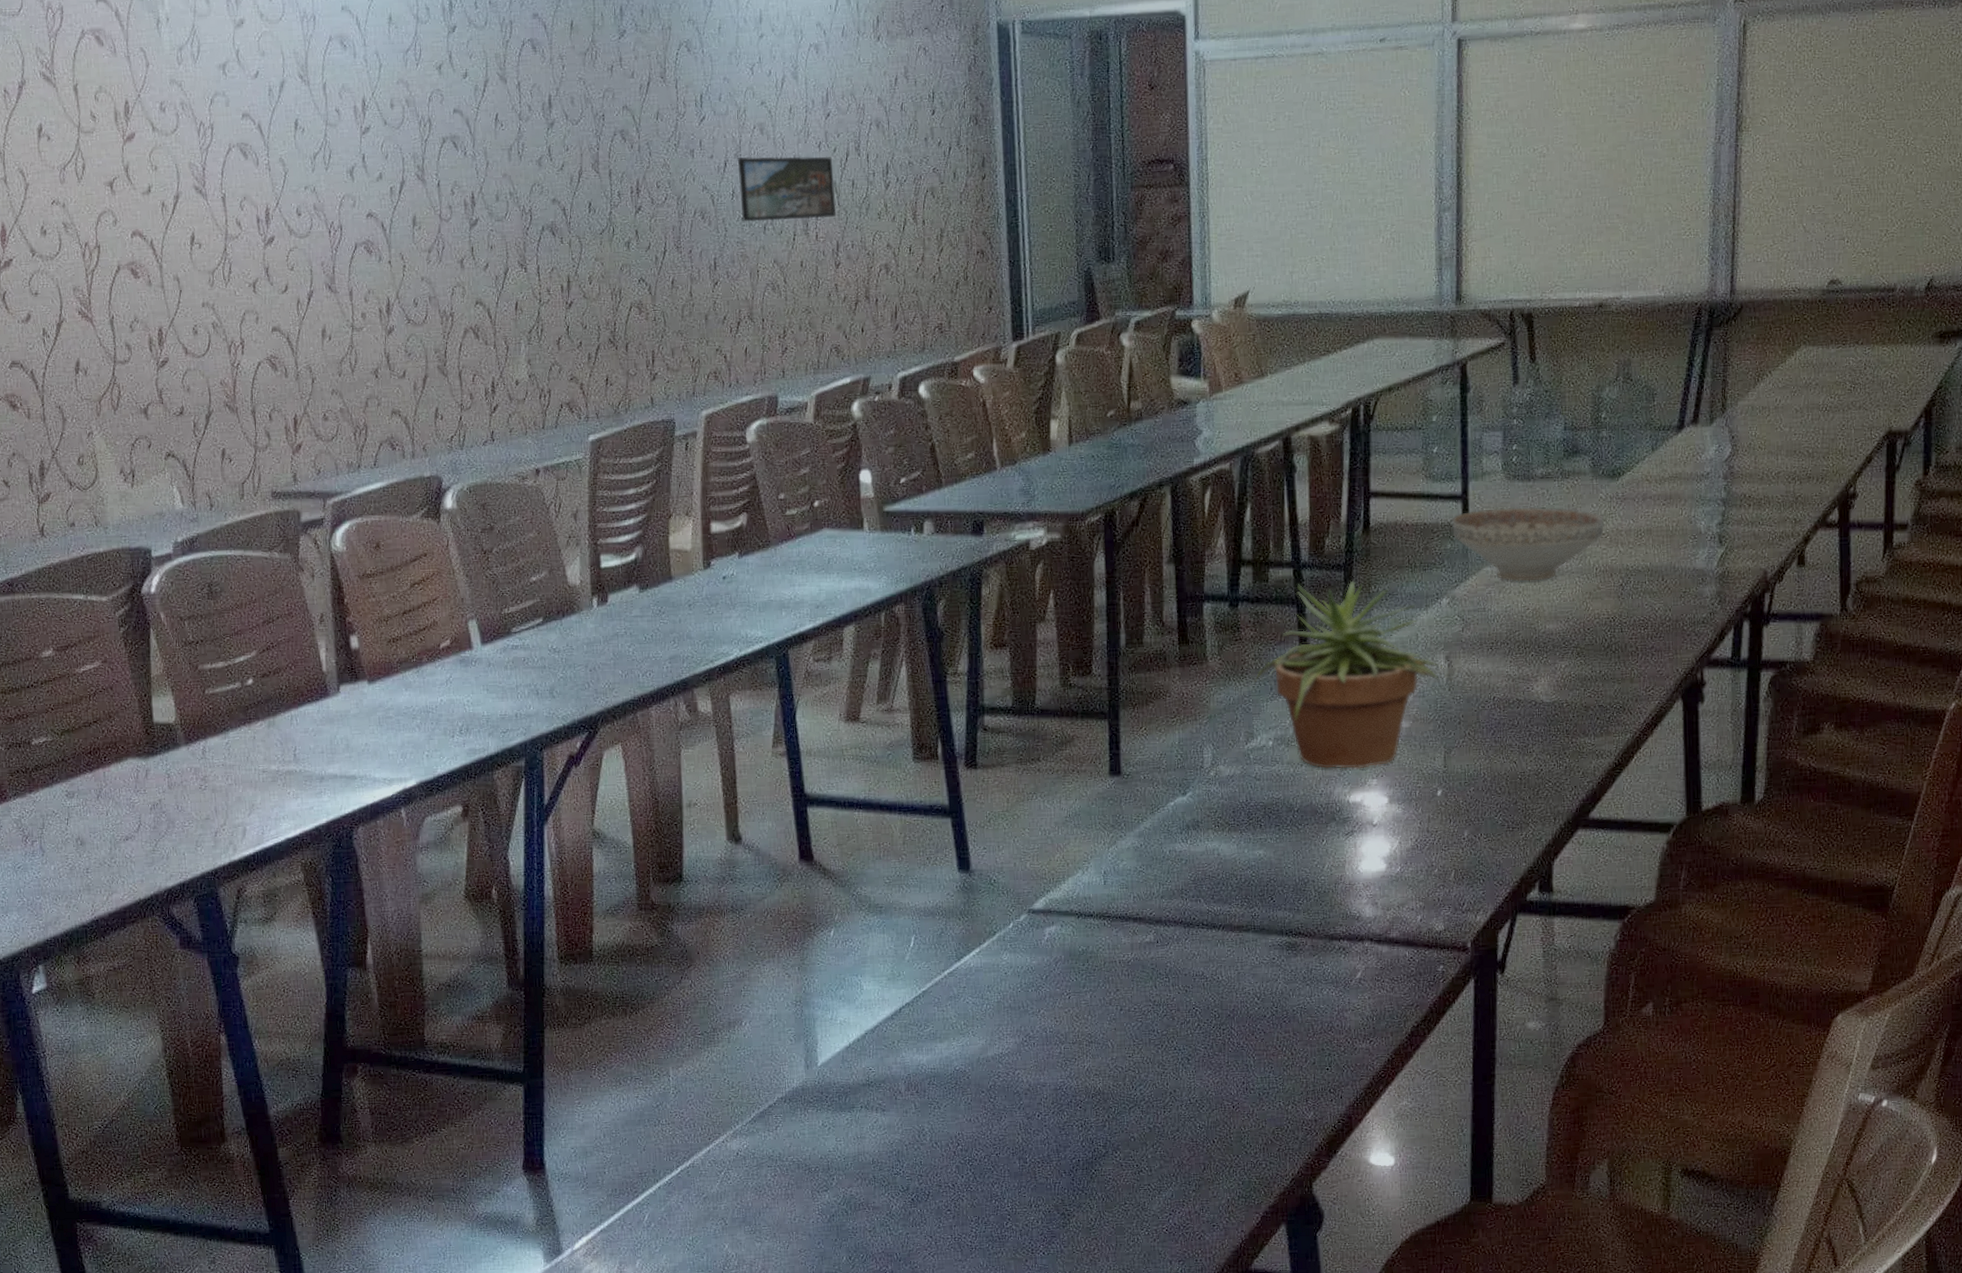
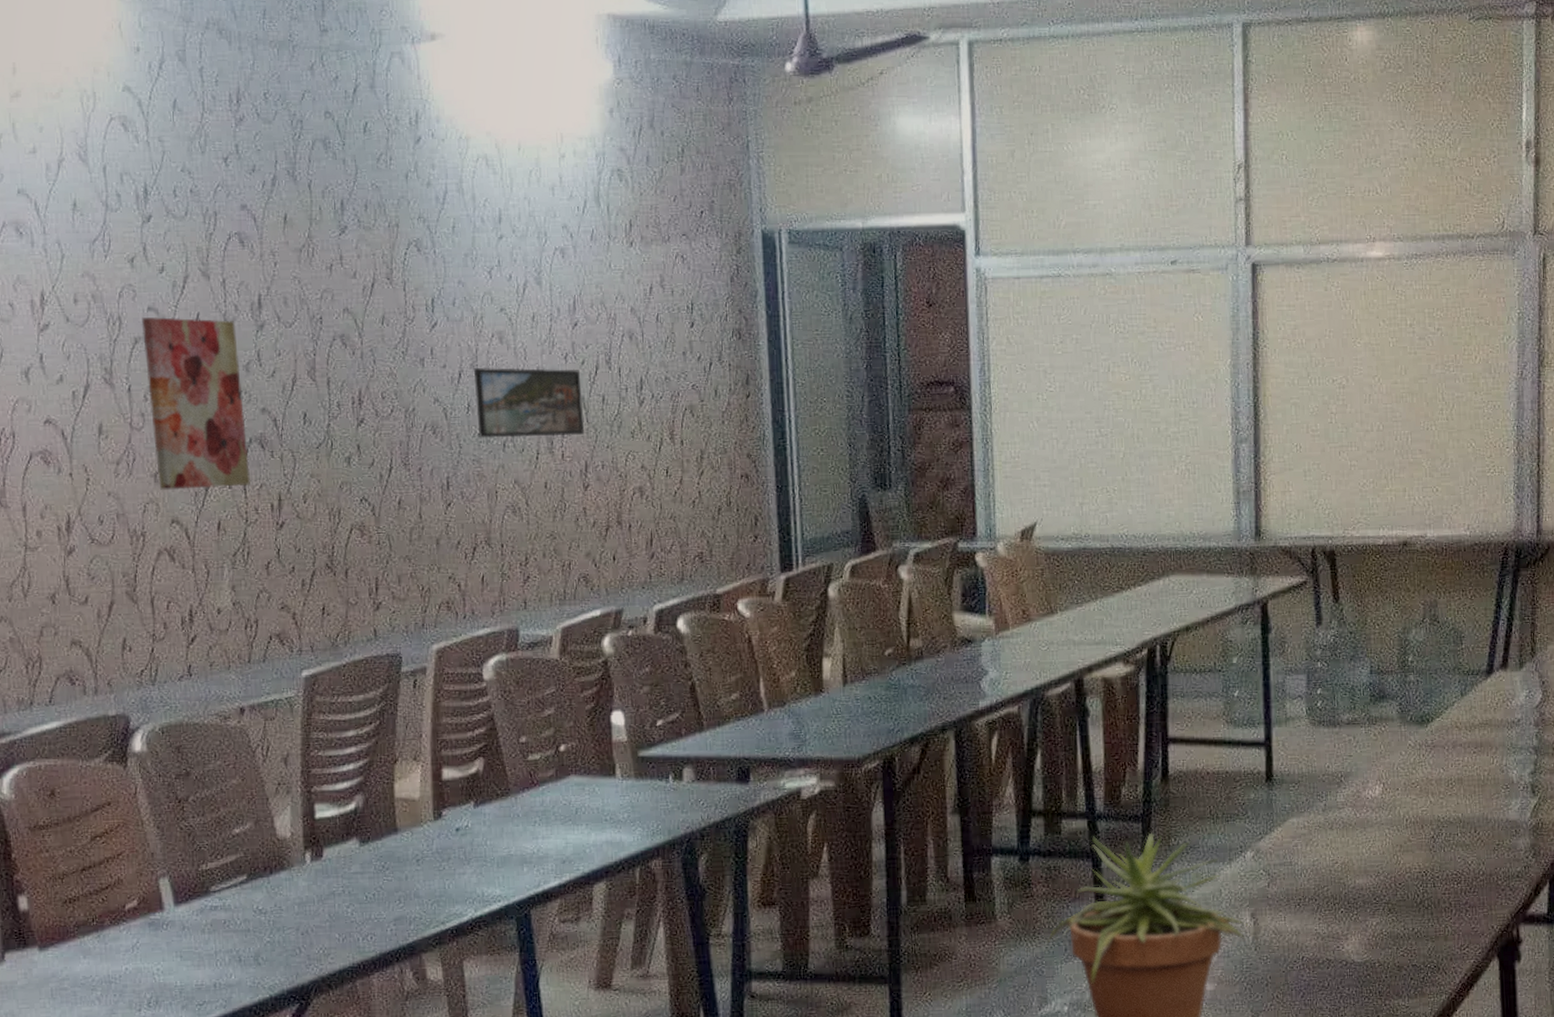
wall art: none [448,118,543,275] -> present [141,317,250,490]
decorative bowl: present [1452,507,1605,582] -> none [1255,755,1414,834]

